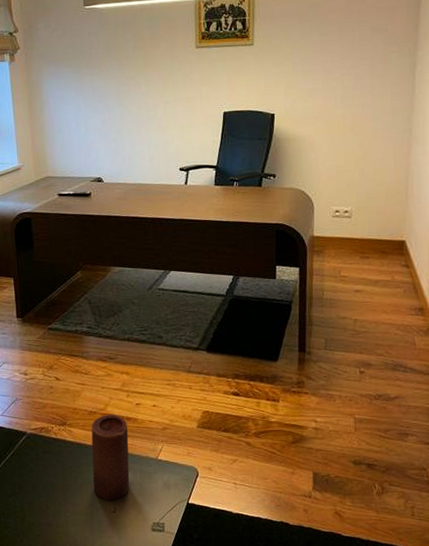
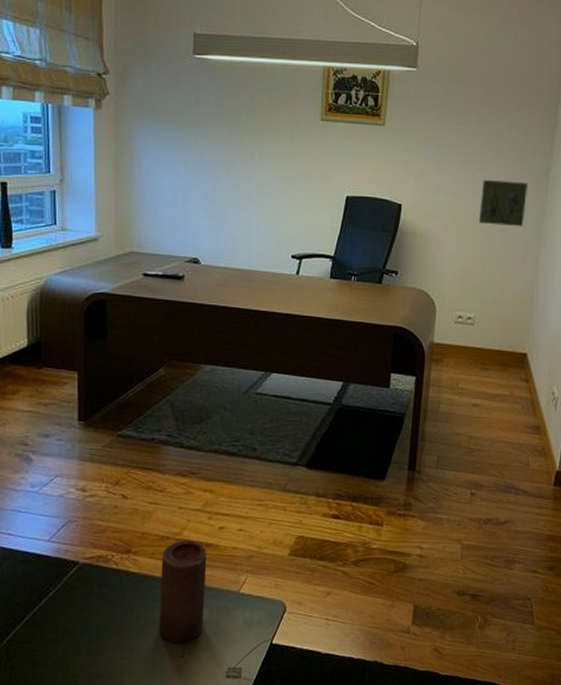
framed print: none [348,81,395,124] -> present [479,179,529,227]

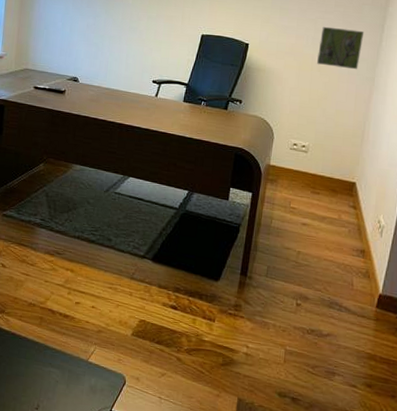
candle: present [158,540,207,644] -> none [20,308,65,397]

